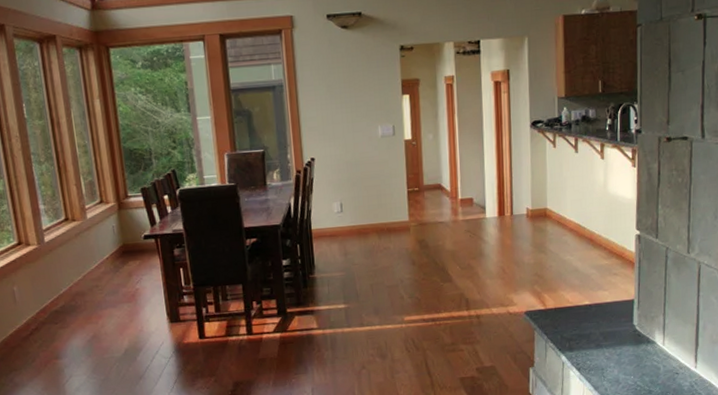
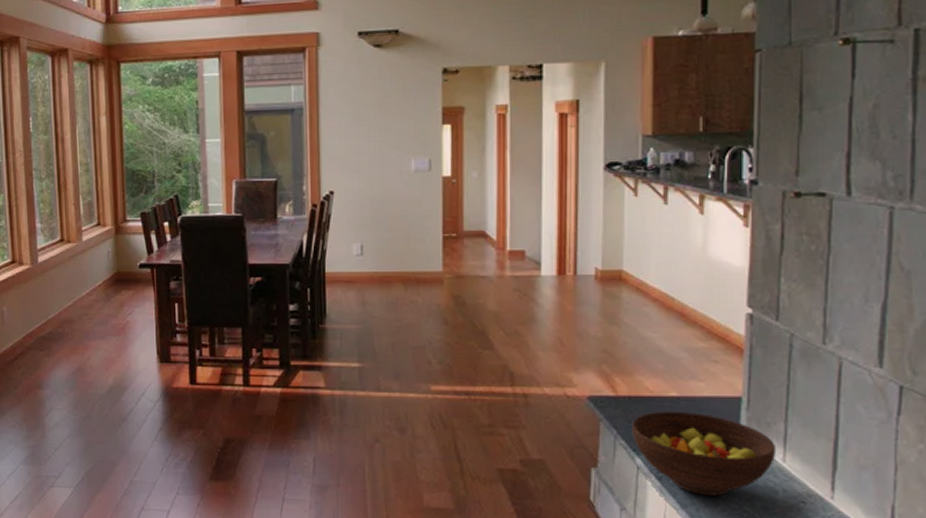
fruit bowl: none [558,315,659,378] -> present [632,411,777,496]

